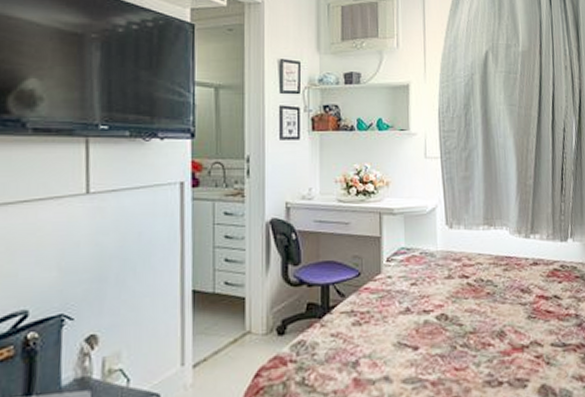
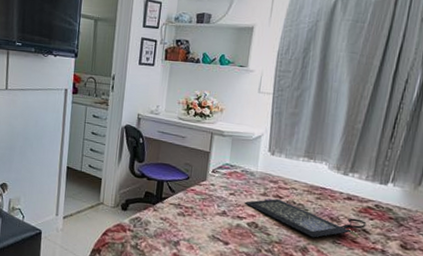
clutch bag: none [428,278,557,318] -> present [244,198,367,238]

